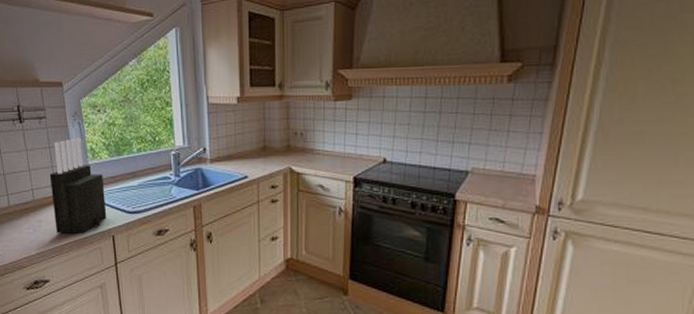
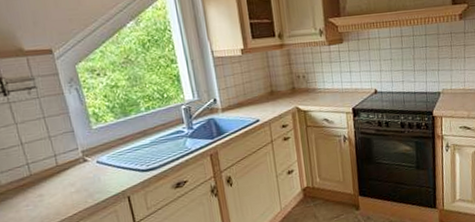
knife block: present [49,137,107,234] -> none [47,103,120,205]

